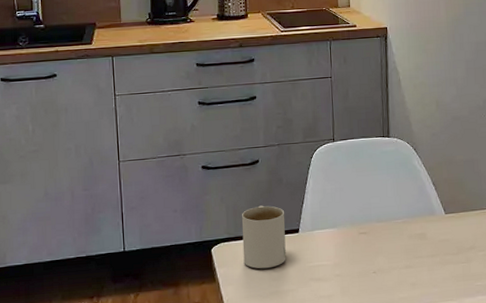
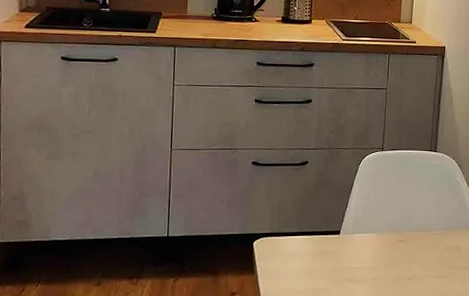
mug: present [241,205,286,269] -> none [283,205,328,266]

